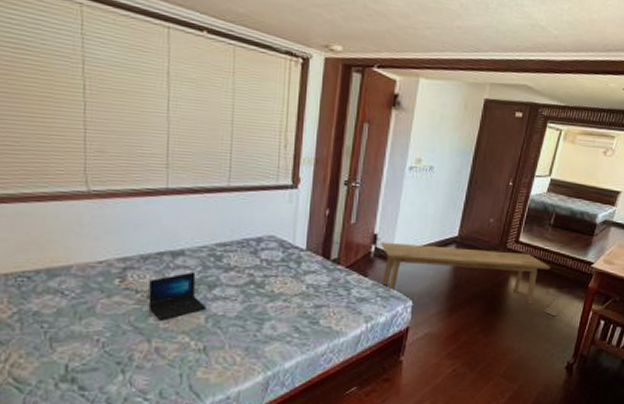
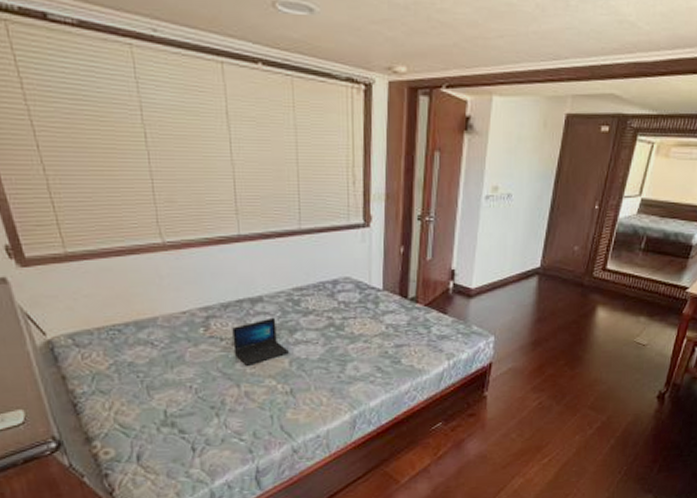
bench: present [379,242,550,304] -> none [458,277,641,334]

